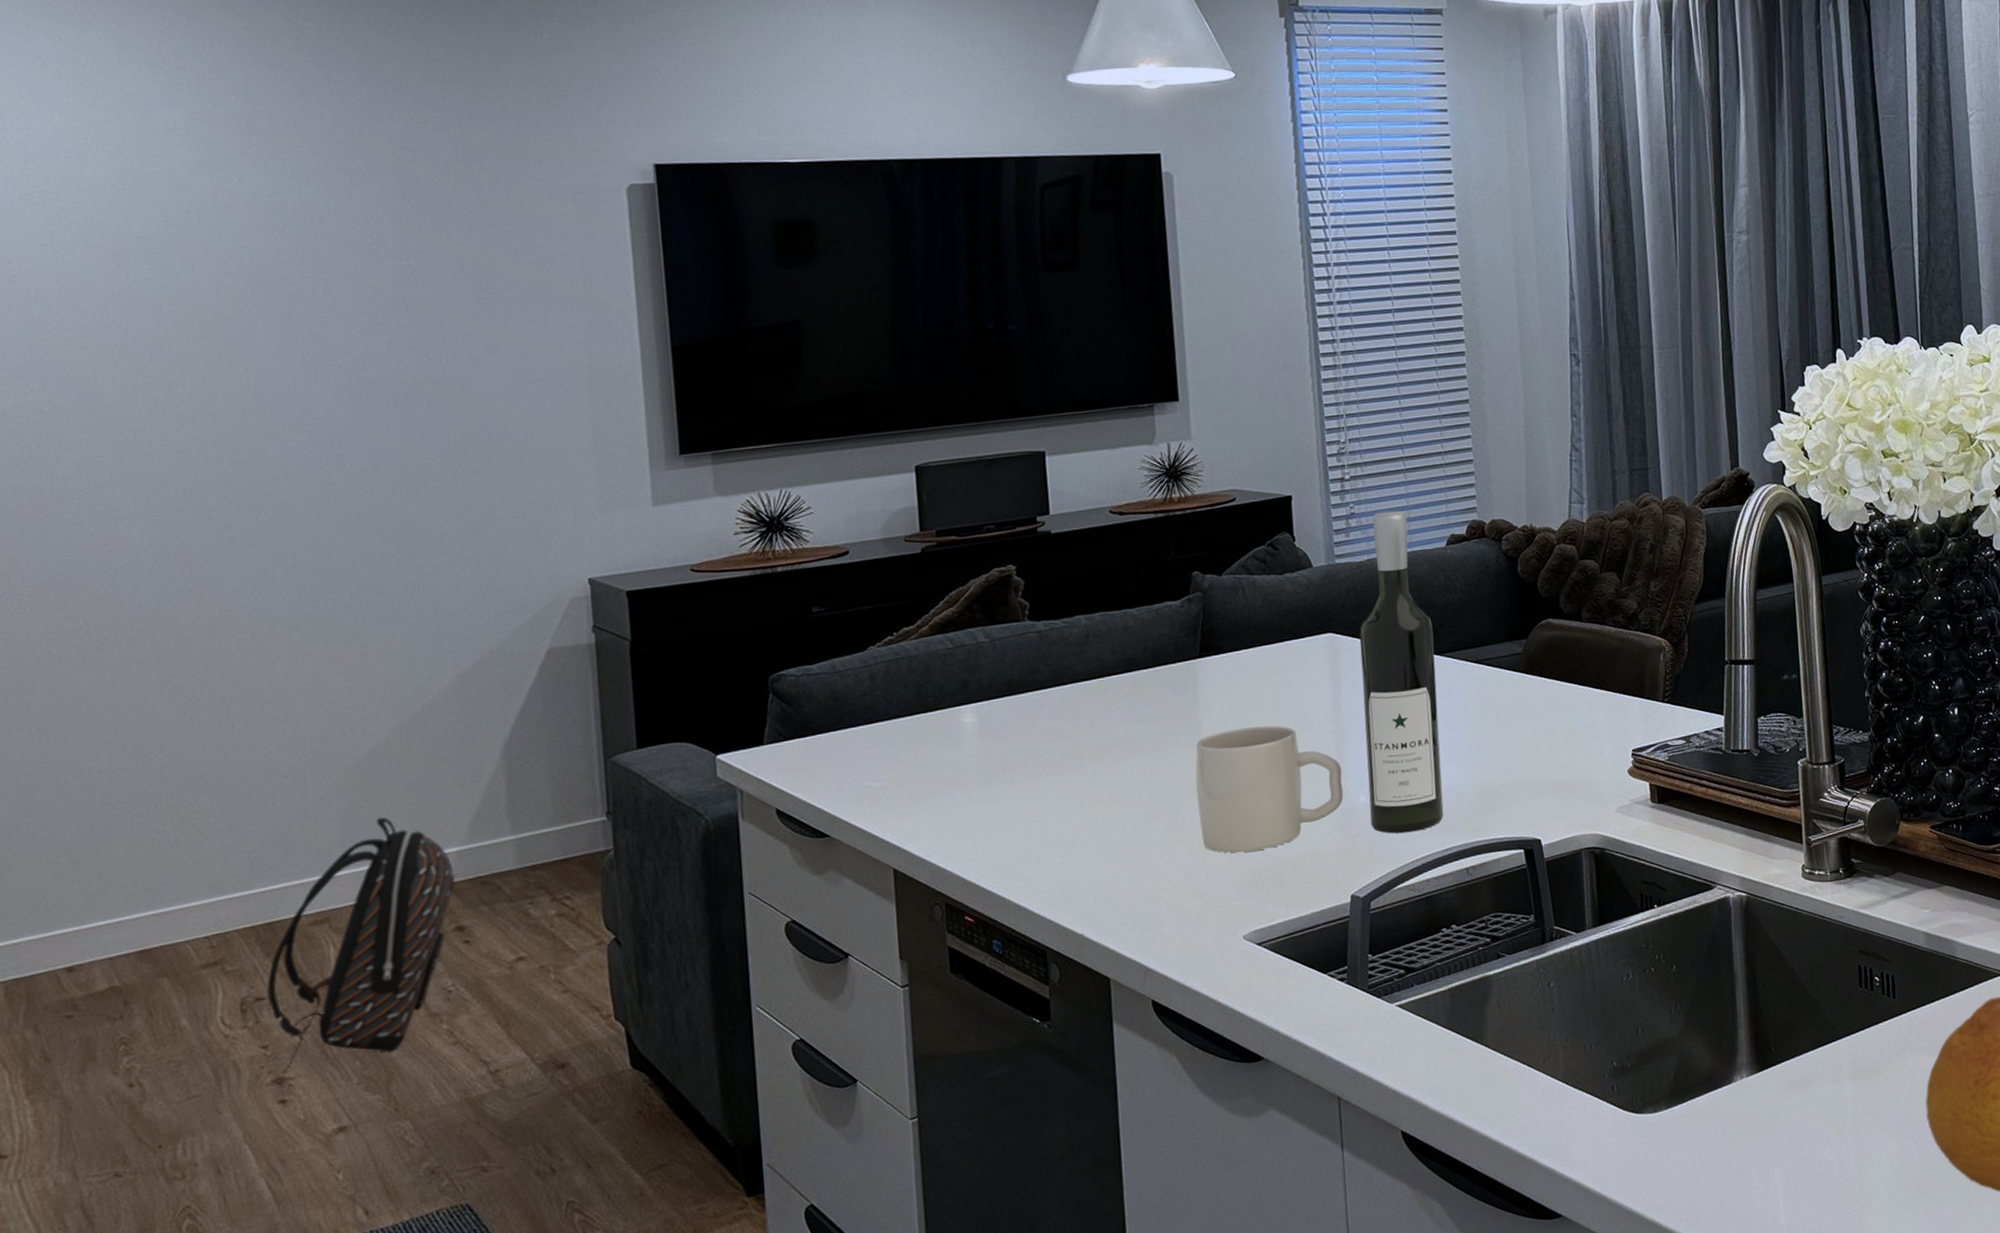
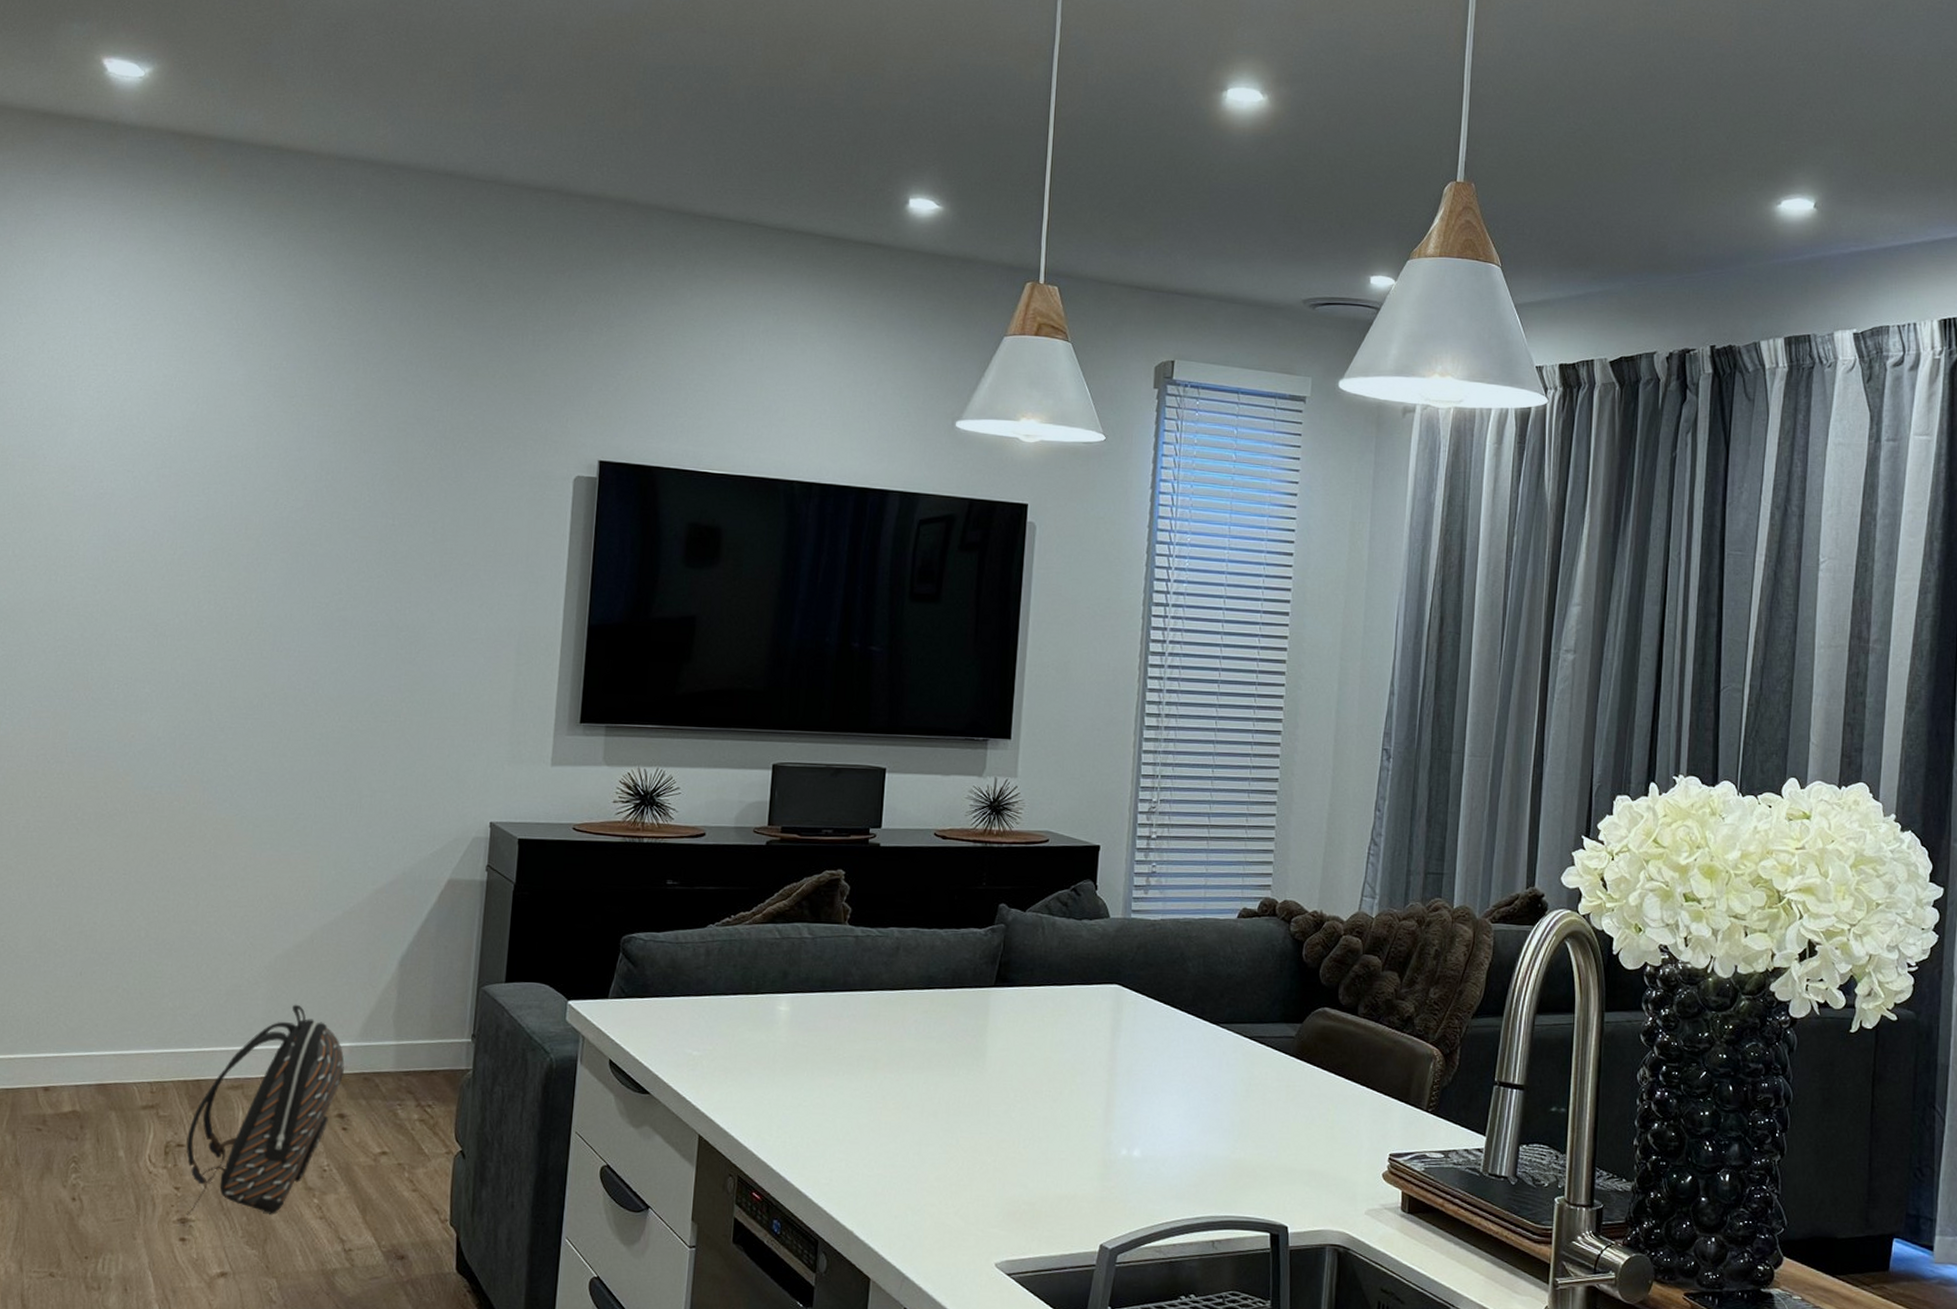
mug: present [1195,725,1344,853] -> none [971,1061,1109,1183]
bottle: present [1359,510,1444,834] -> none [1128,875,1214,1195]

